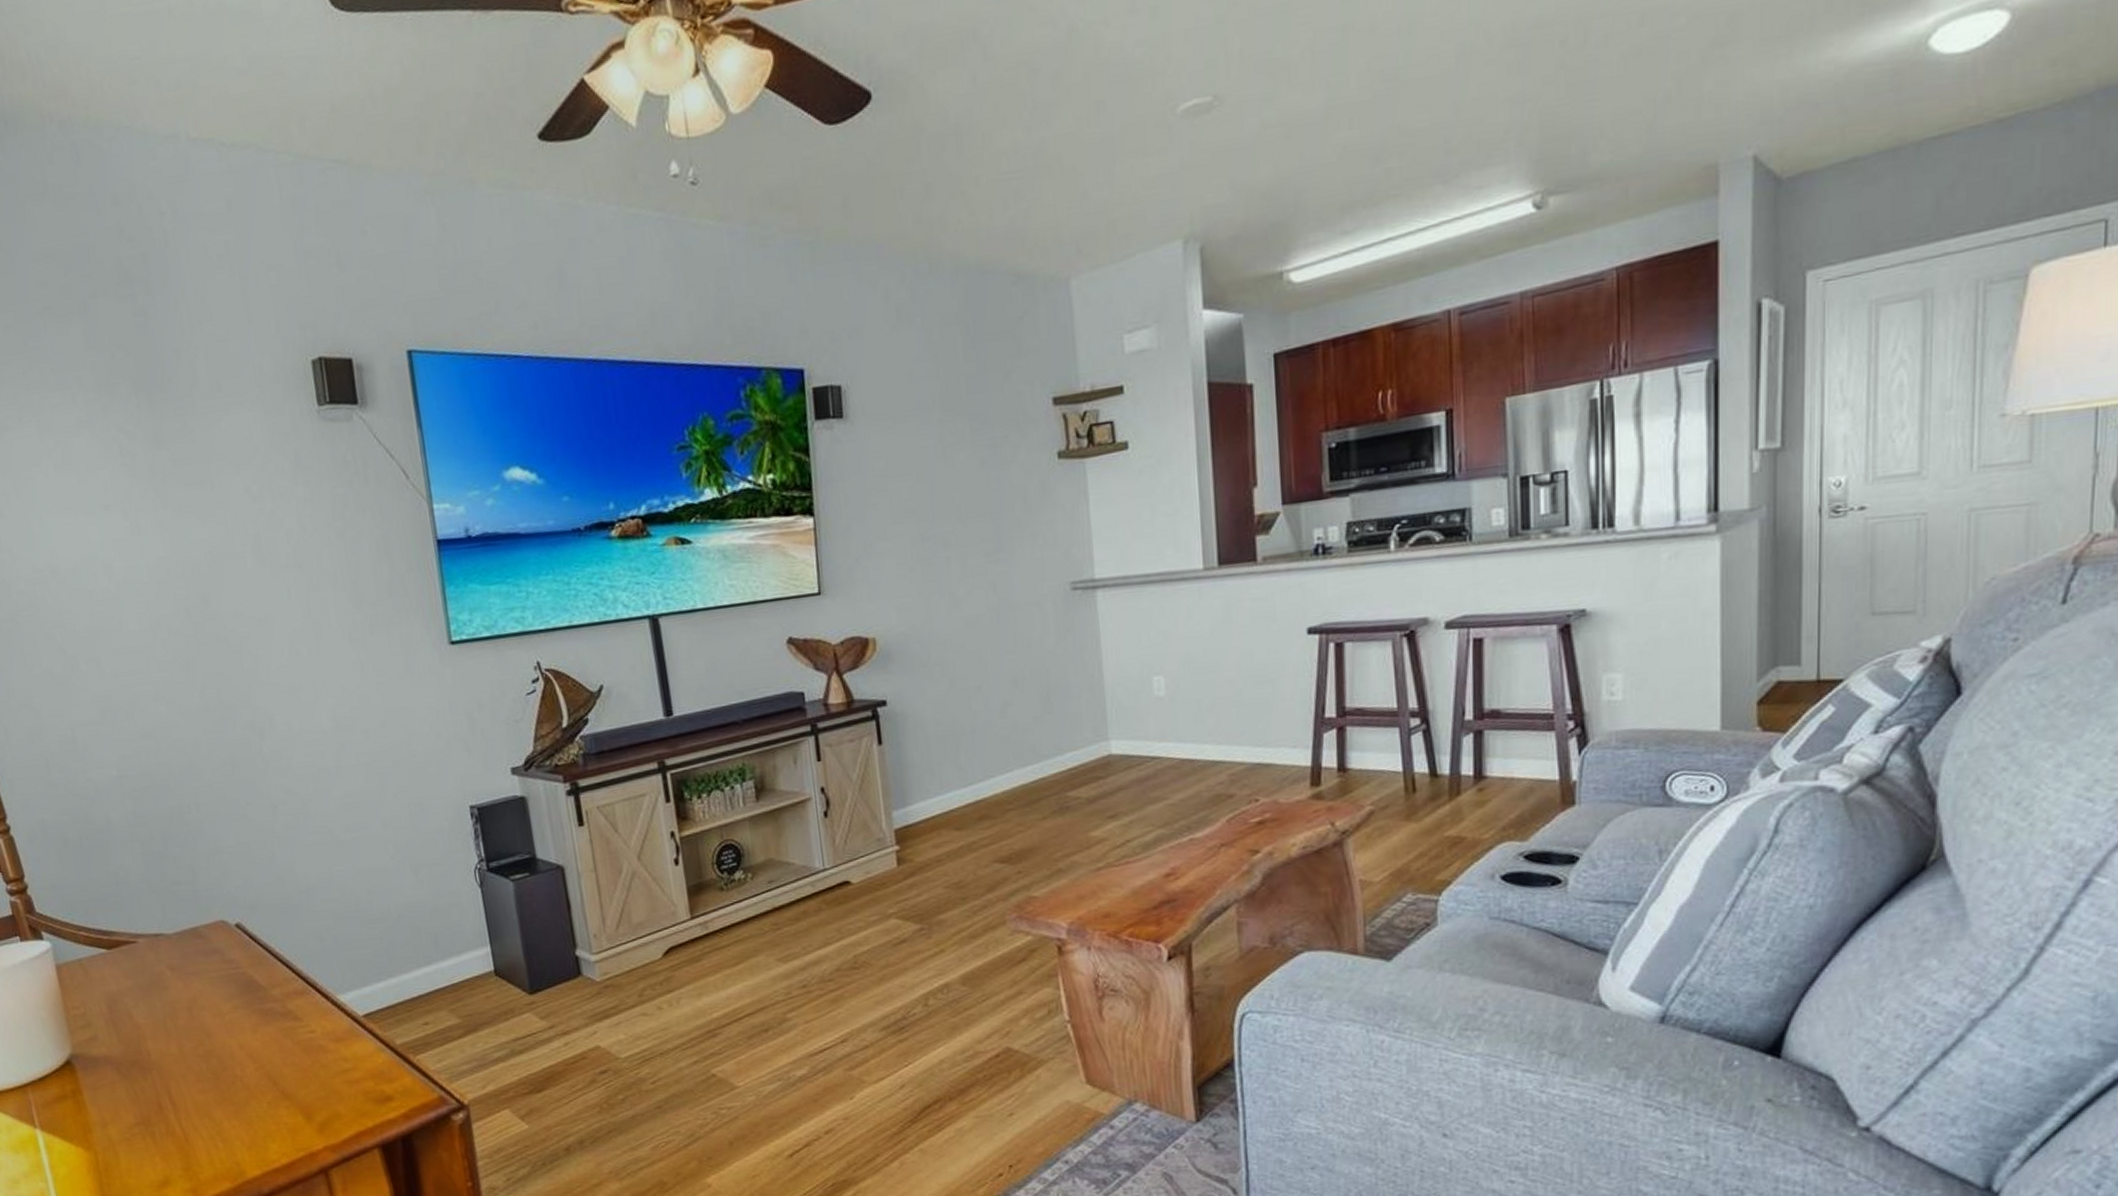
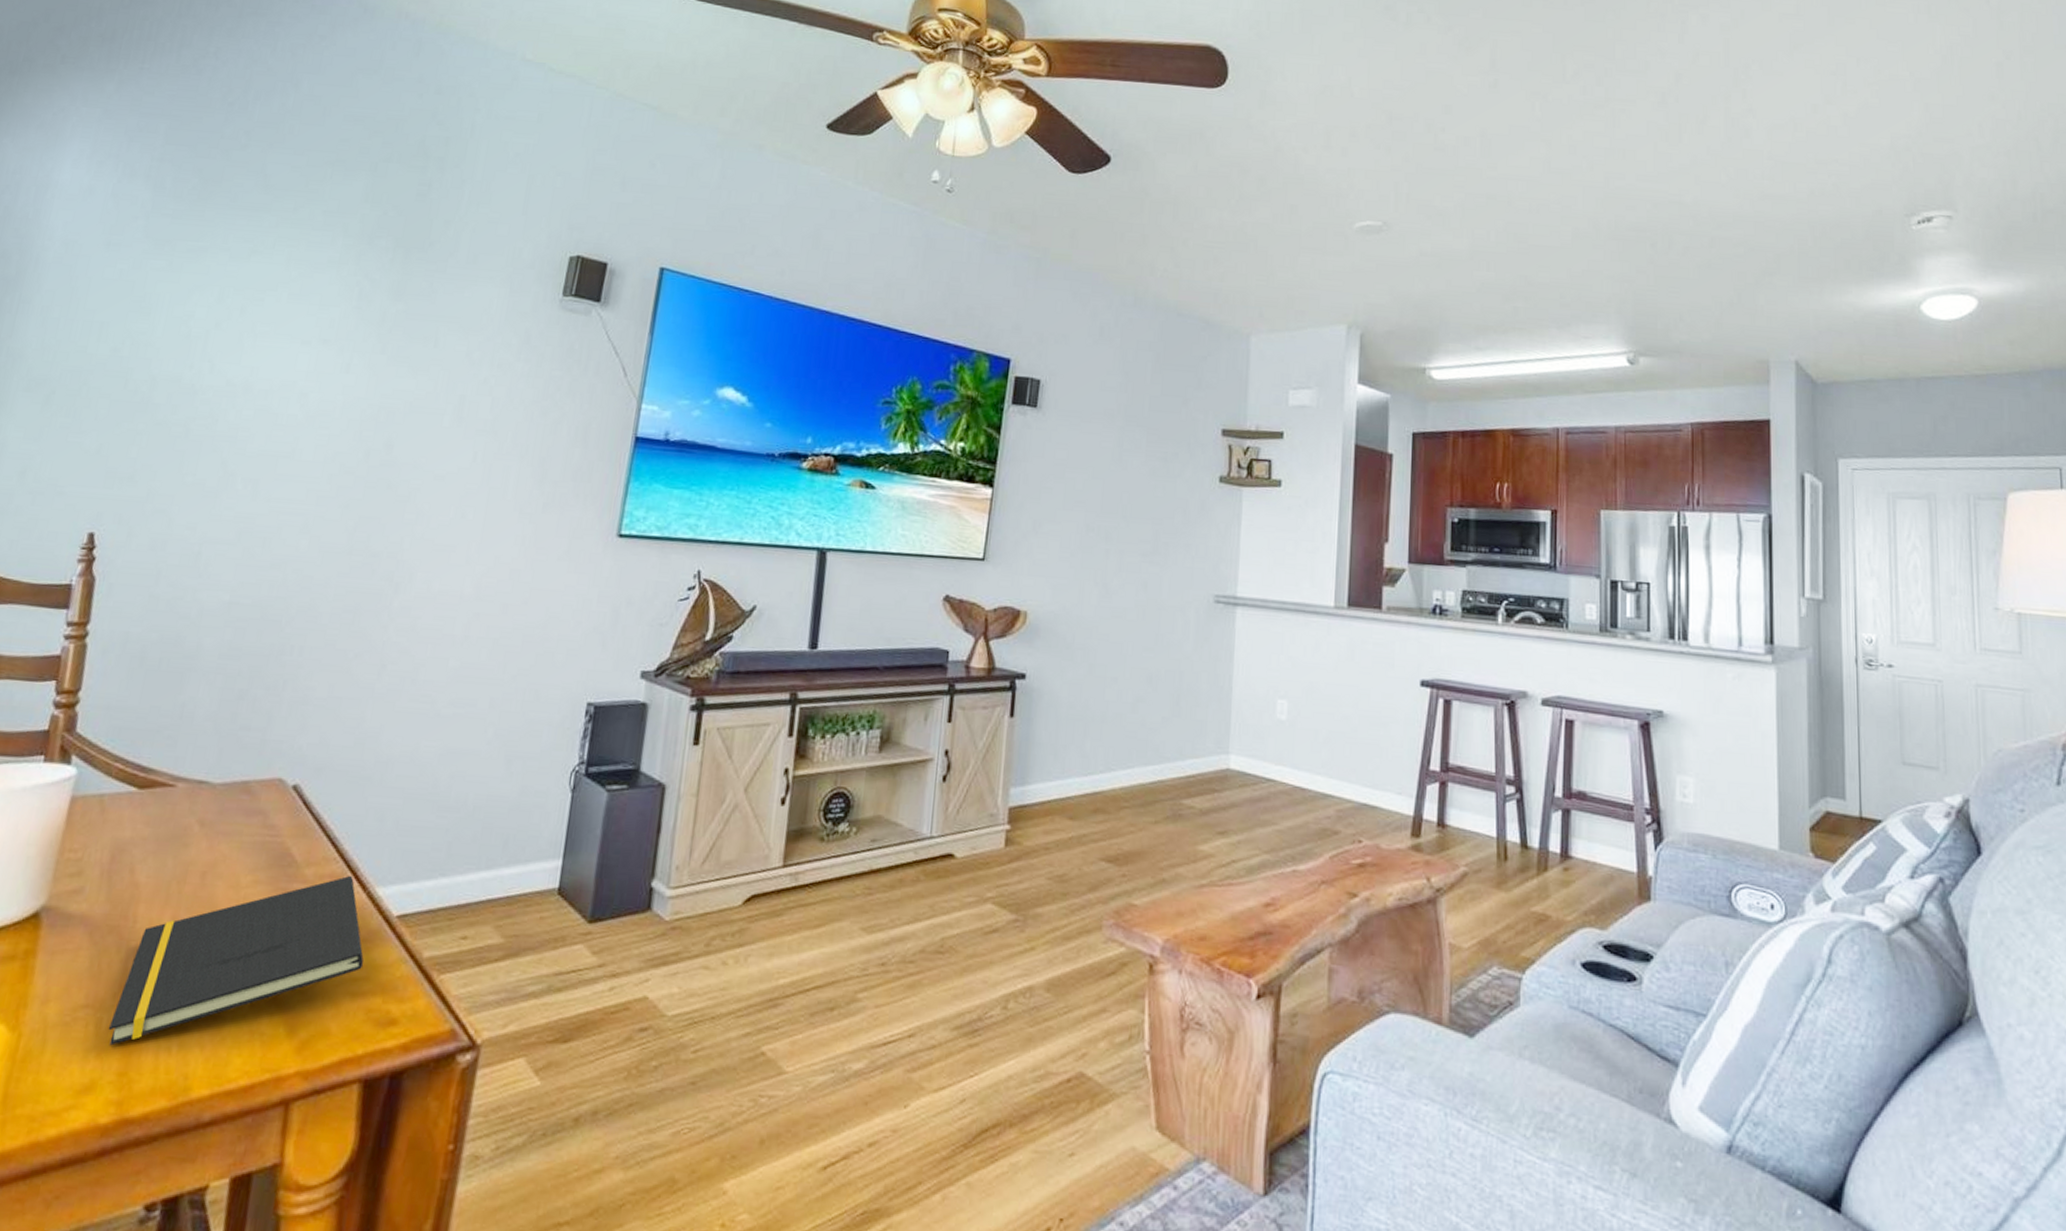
notepad: none [159,989,349,1150] -> present [109,875,364,1046]

